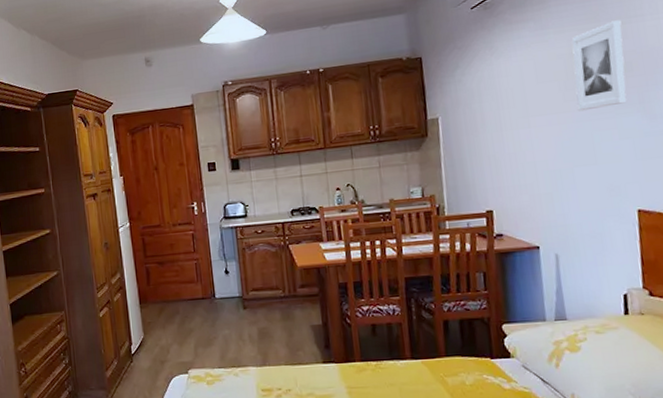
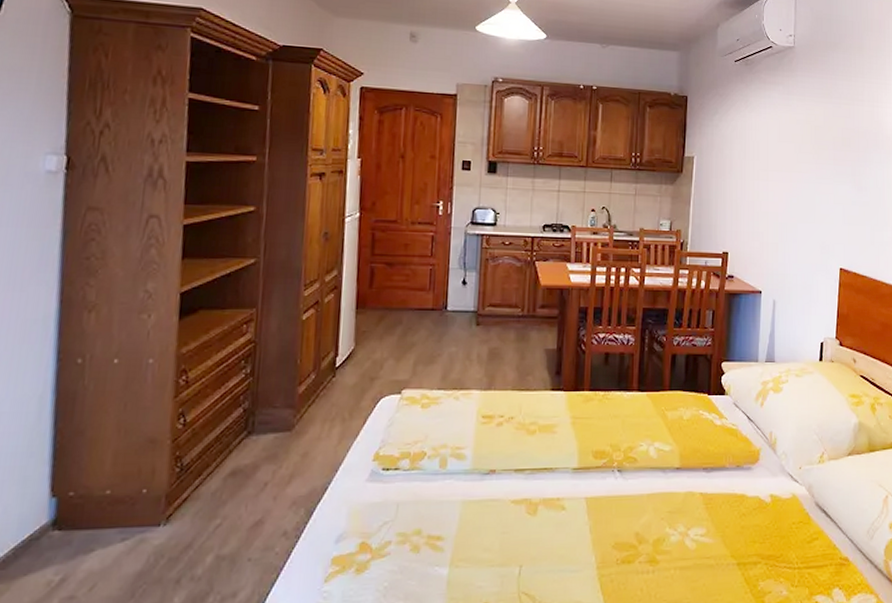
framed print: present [572,20,627,112] -> none [806,100,847,174]

